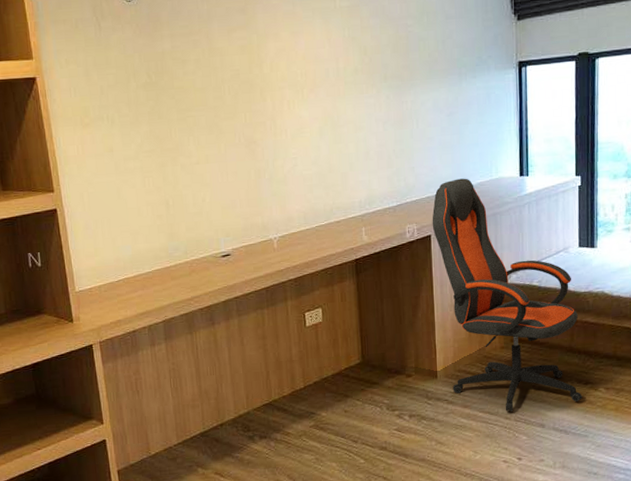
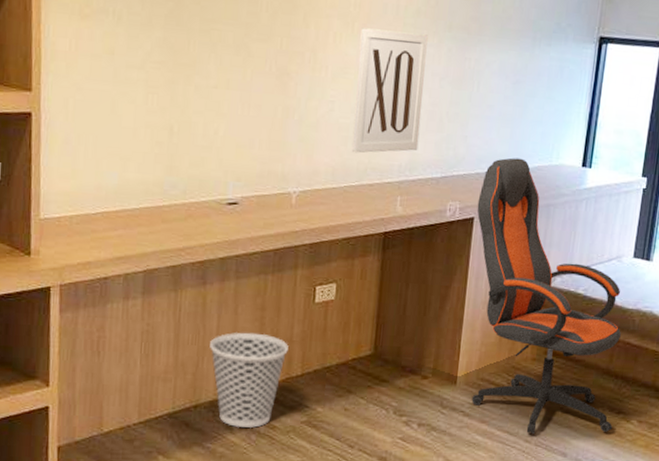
wastebasket: none [225,358,290,437] -> present [210,332,288,428]
wall art: none [310,88,373,198] -> present [351,27,428,153]

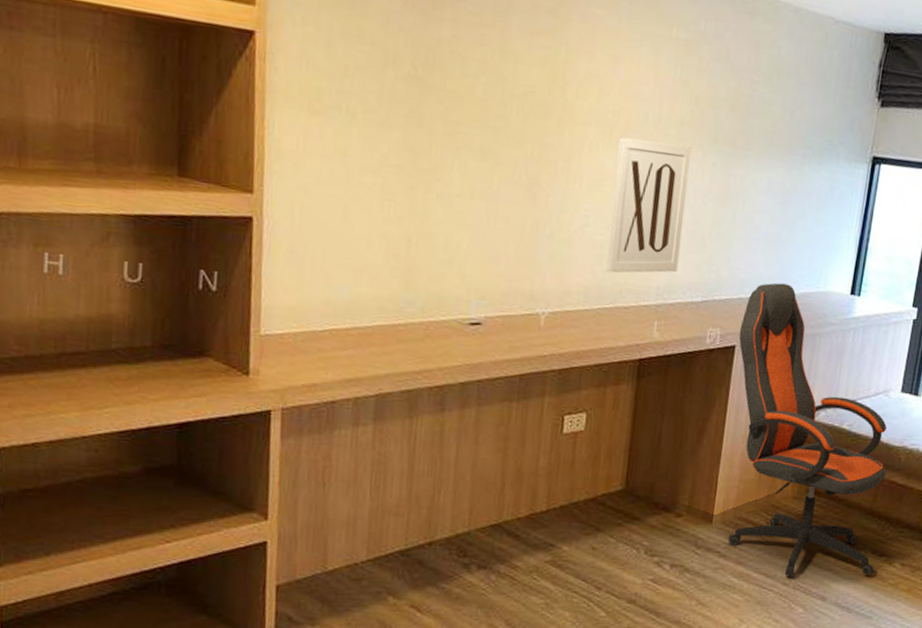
wastebasket: present [210,332,288,428] -> none [447,464,533,567]

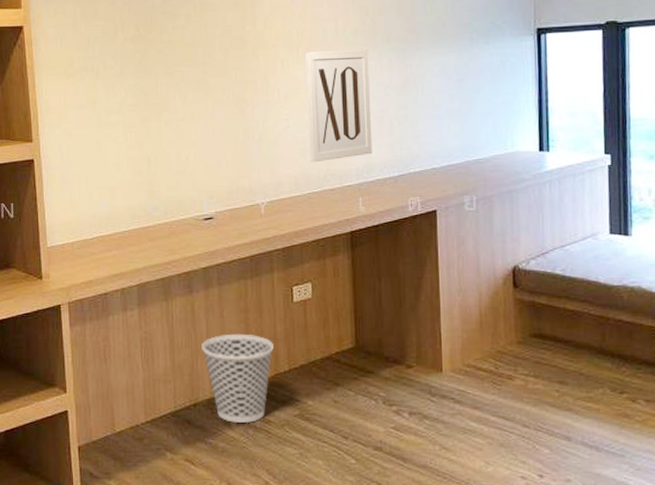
wastebasket: none [447,464,533,567] -> present [202,333,274,423]
office chair: present [728,282,887,576] -> none [438,150,618,418]

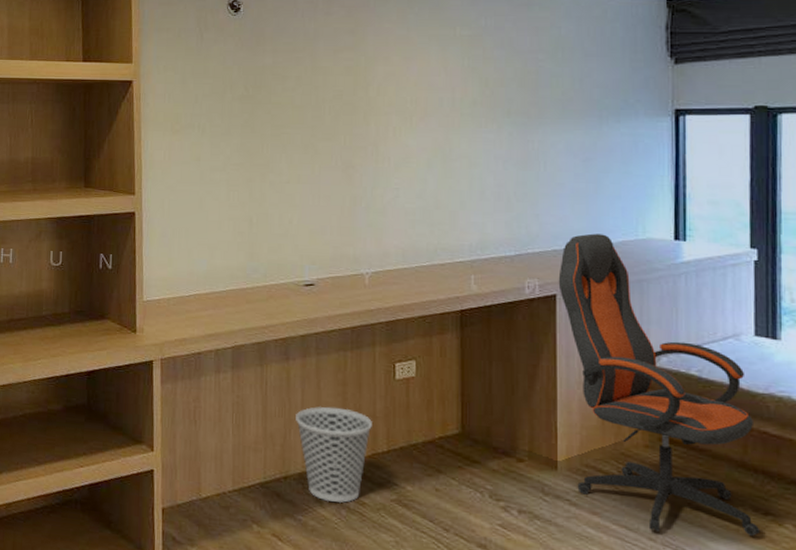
wall art: present [305,50,373,163] -> none [419,121,488,235]
office chair: none [438,150,618,418] -> present [558,233,761,536]

